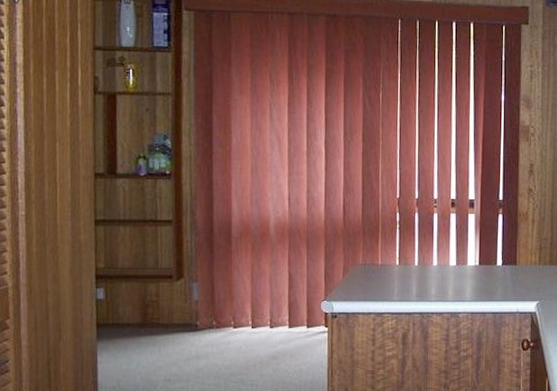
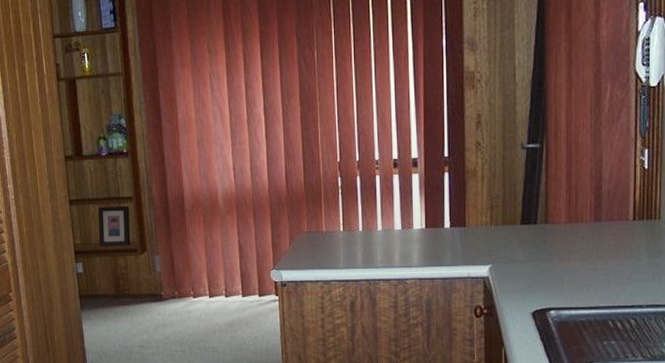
picture frame: none [127,229,167,271] -> present [98,205,131,246]

